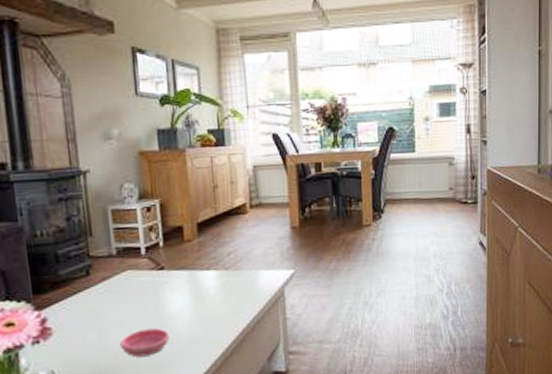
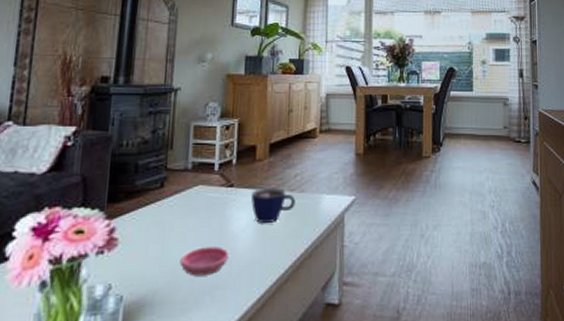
cup: none [185,266,232,303] -> present [251,187,296,223]

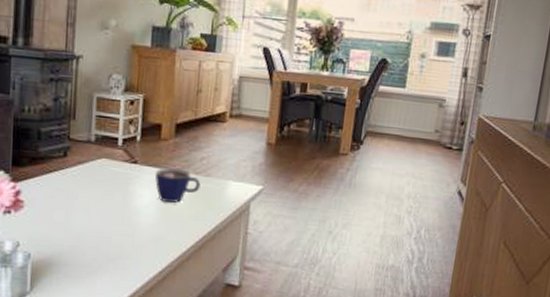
saucer: present [180,246,230,276] -> none [84,218,133,245]

